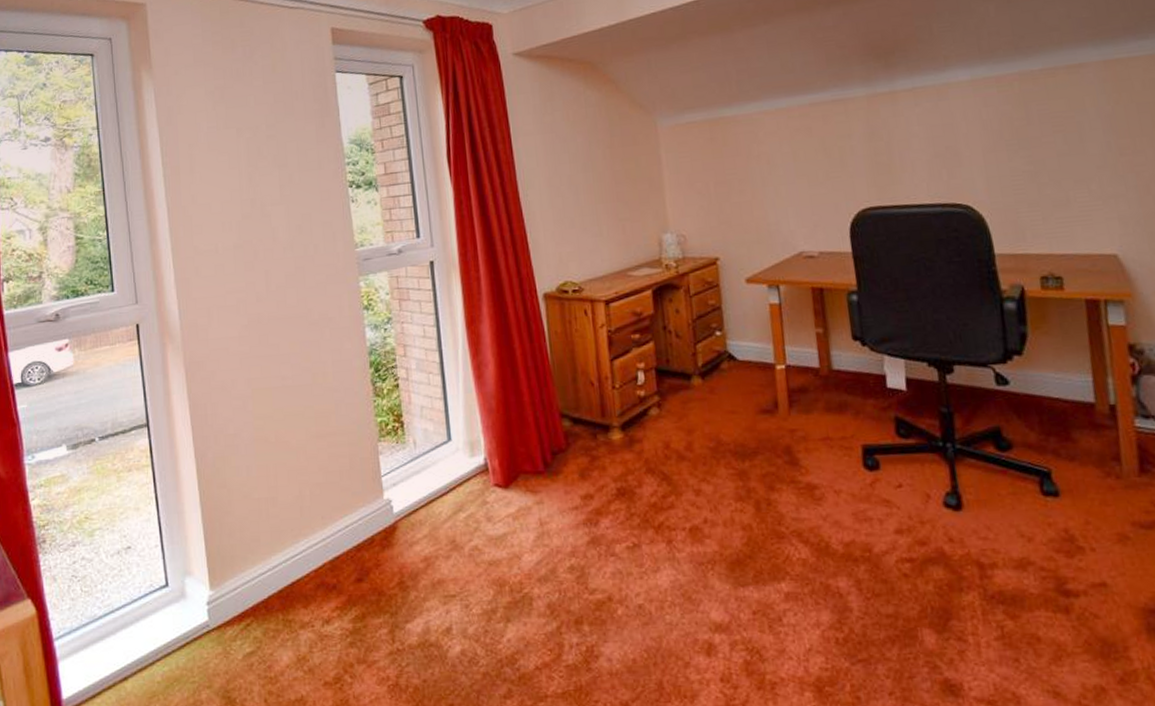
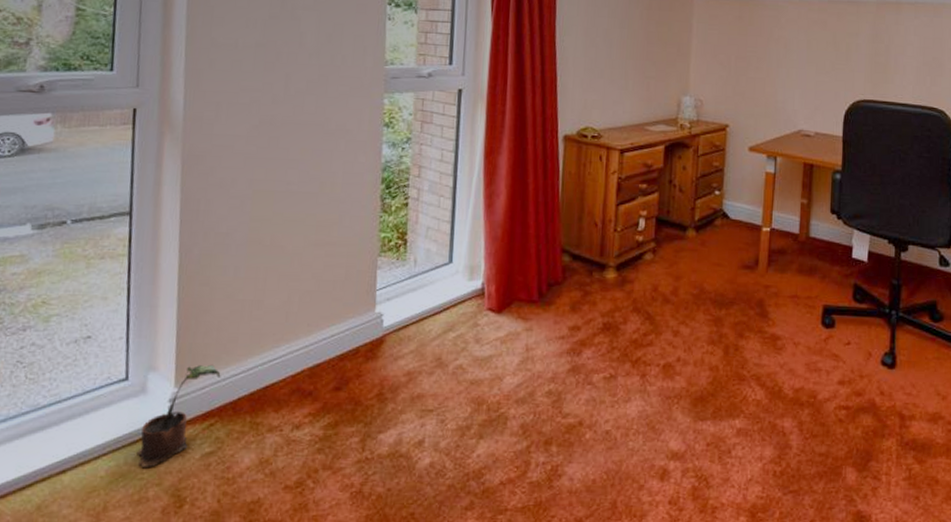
potted plant: none [186,564,250,671] -> present [137,364,221,467]

